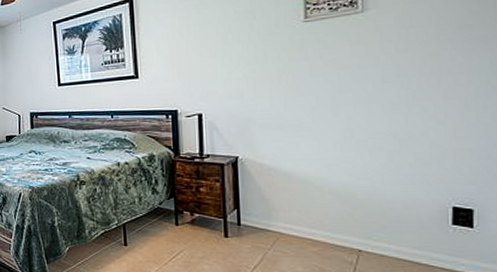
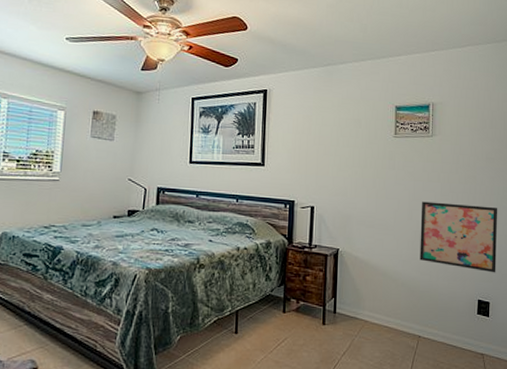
wall art: none [351,88,484,173] -> present [419,201,498,273]

